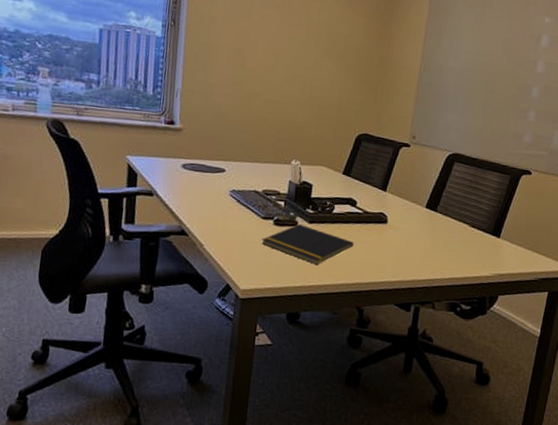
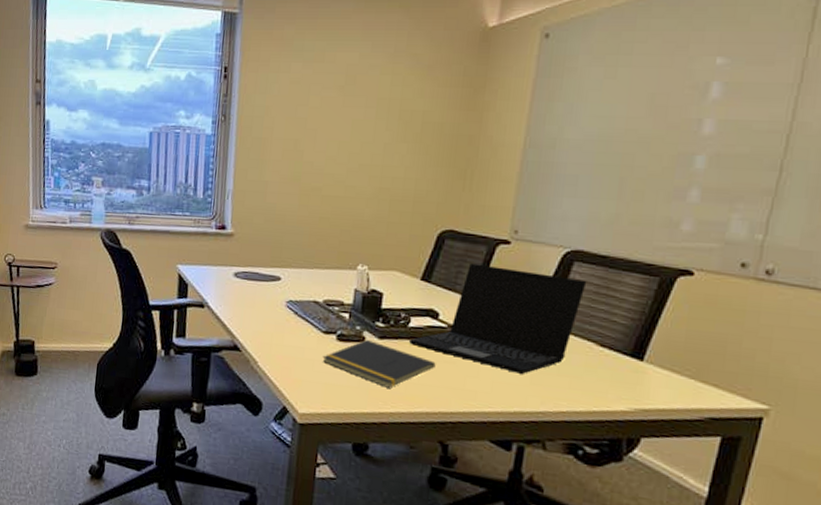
laptop: none [333,161,463,250] -> present [409,263,587,374]

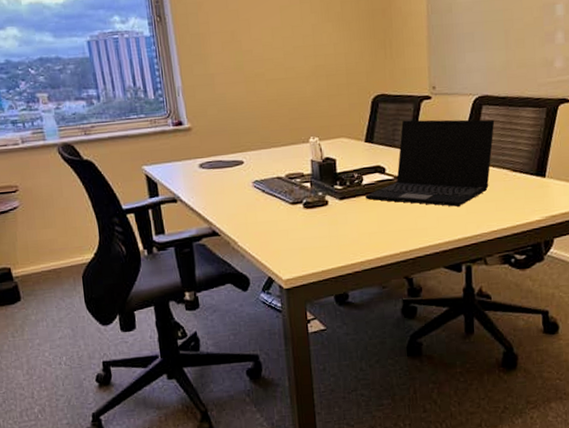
notepad: present [322,339,436,388] -> none [294,202,391,241]

